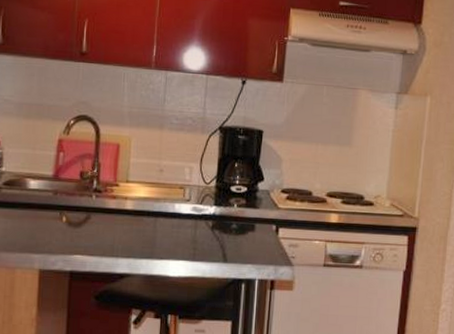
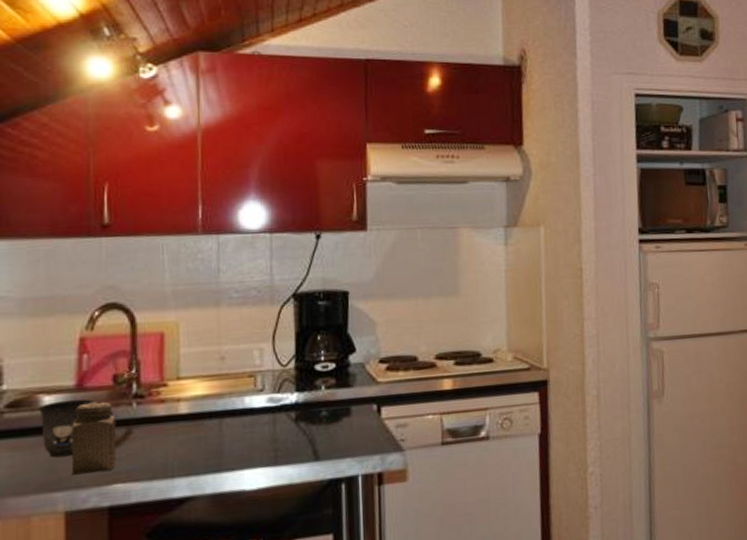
mug: none [26,185,78,229] -> present [39,398,113,458]
salt shaker: none [45,190,80,244] -> present [71,401,117,475]

